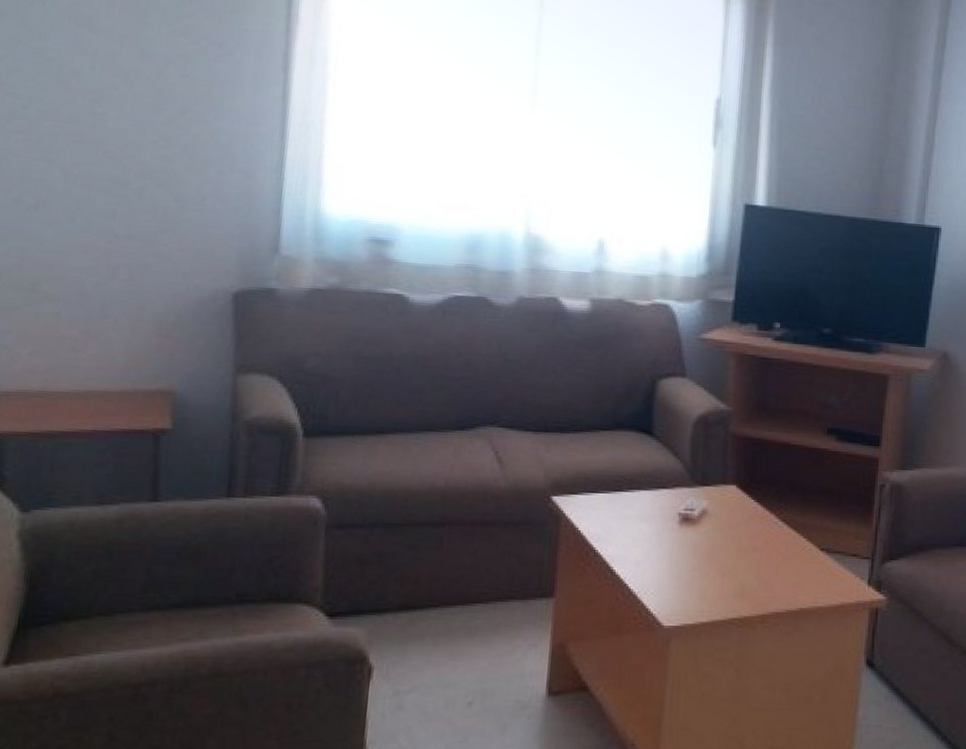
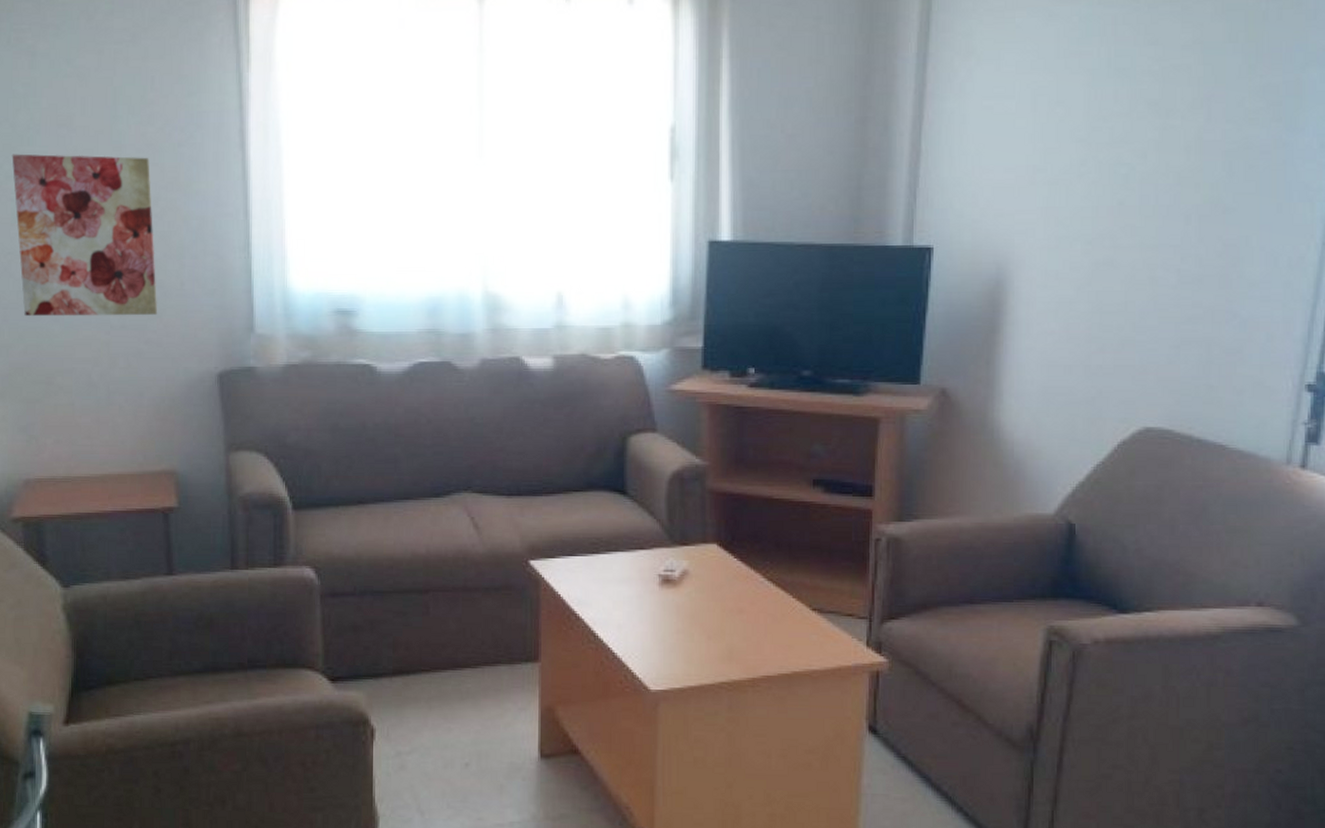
wall art: none [11,47,180,229] -> present [11,154,158,317]

